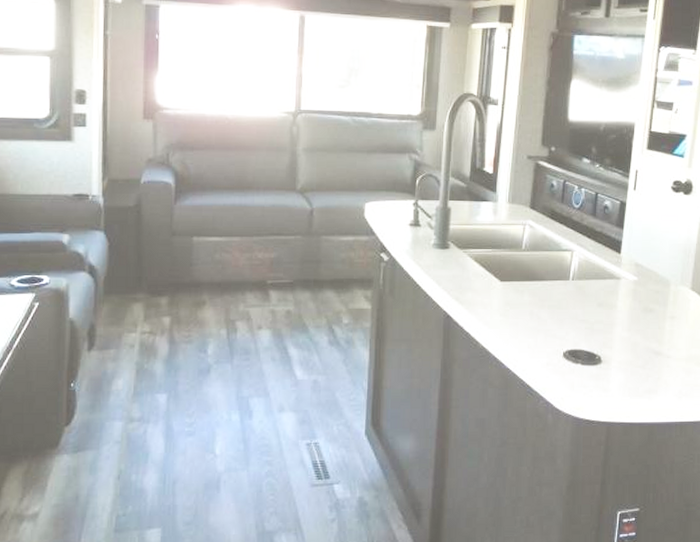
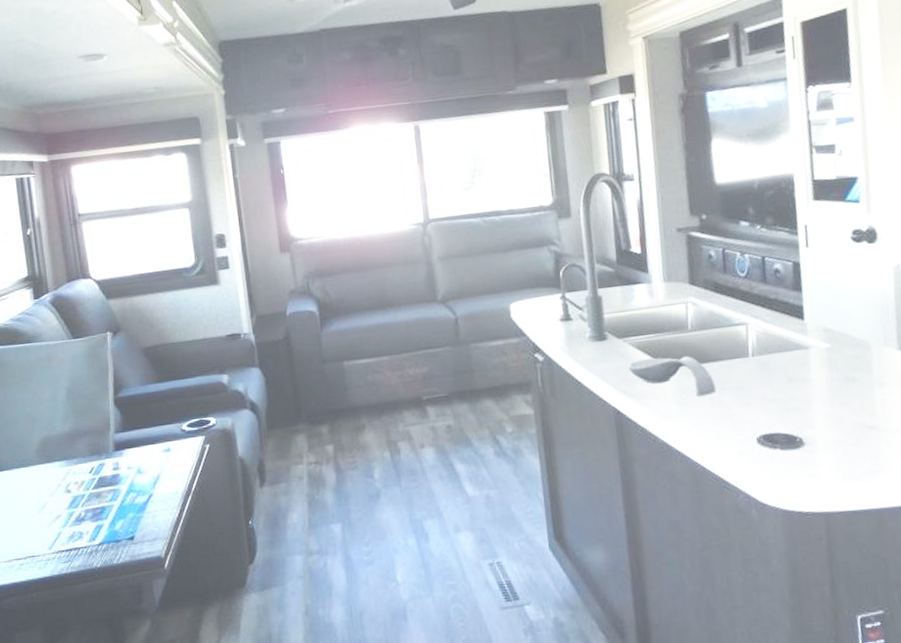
spoon rest: none [463,271,537,311] -> present [627,356,717,397]

